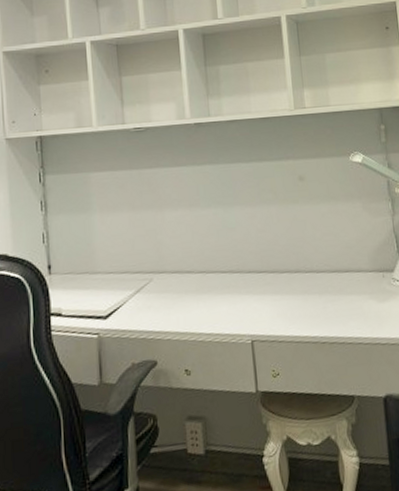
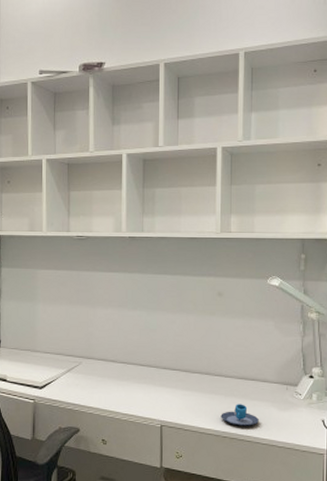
mug: none [317,301,358,327] -> present [221,404,259,426]

